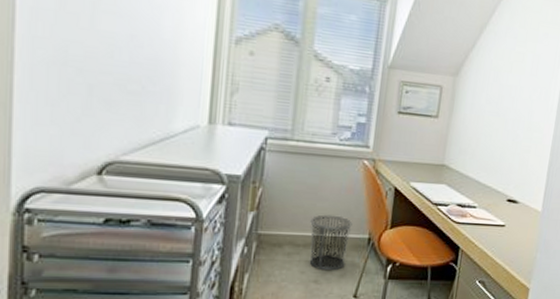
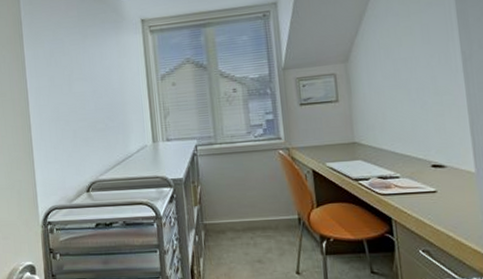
waste bin: present [309,214,353,271] -> none [244,201,282,251]

